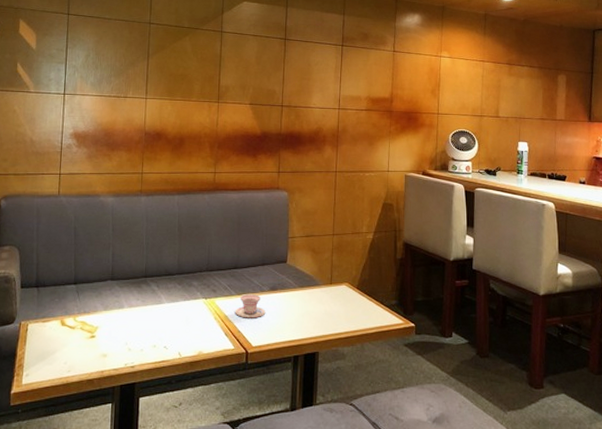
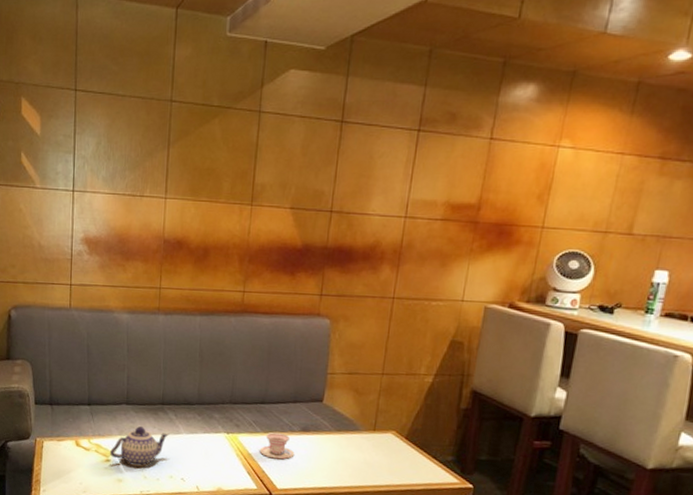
teapot: none [94,300,153,339] -> present [109,426,170,467]

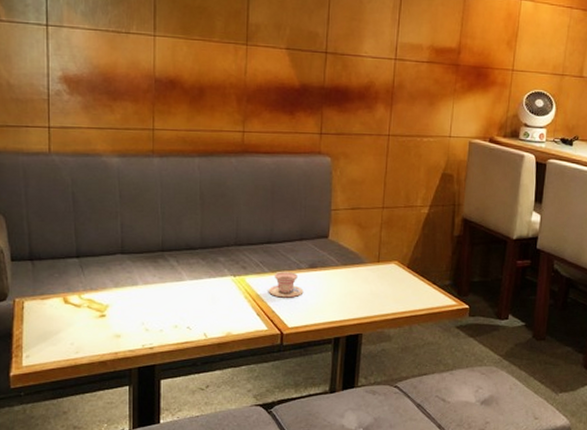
teapot: present [109,426,170,467] -> none [104,276,172,319]

